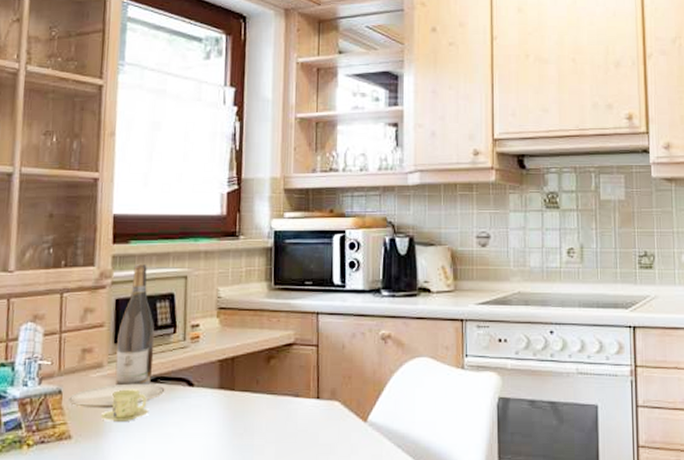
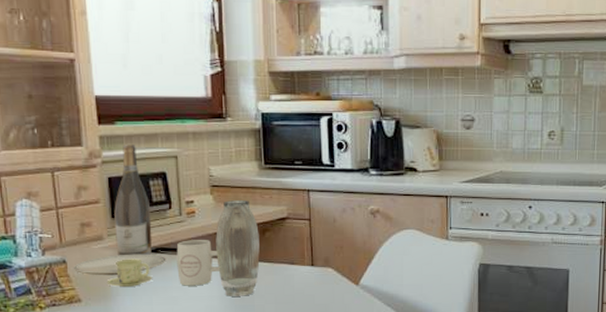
mug: none [175,368,220,421] -> present [176,240,219,286]
vase: none [217,324,264,434] -> present [216,200,260,296]

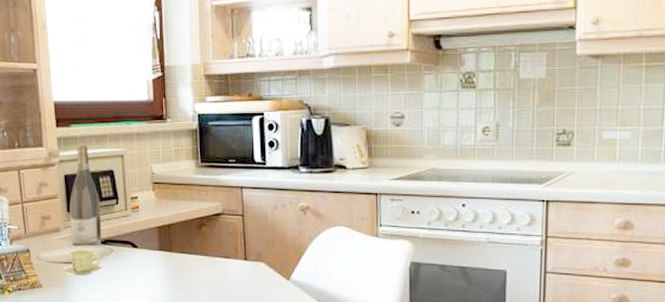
mug: present [176,240,219,286] -> none [122,233,161,276]
vase: present [216,200,260,296] -> none [157,197,197,287]

